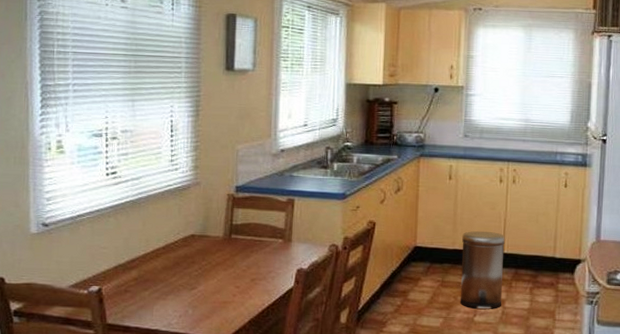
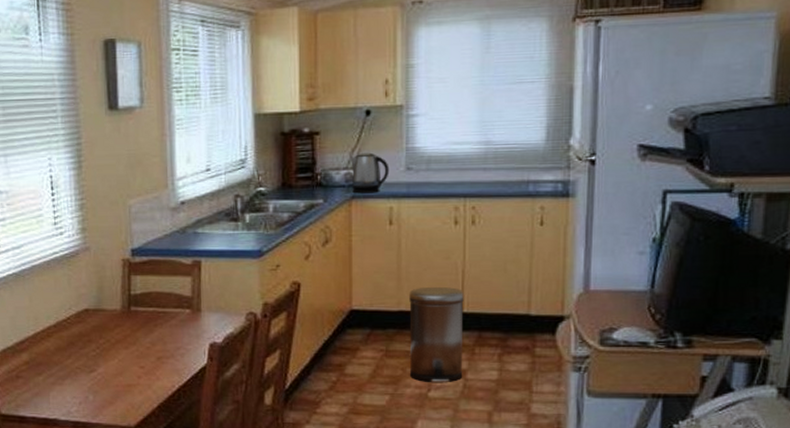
kettle: none [421,121,451,154] -> present [351,152,390,195]

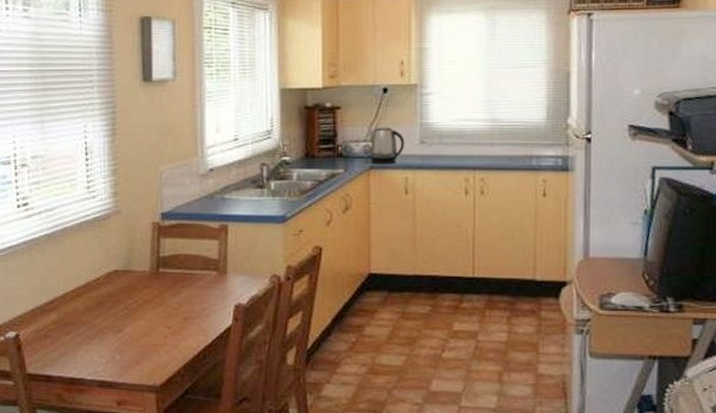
pedal bin: present [409,287,464,383] -> none [424,253,475,344]

